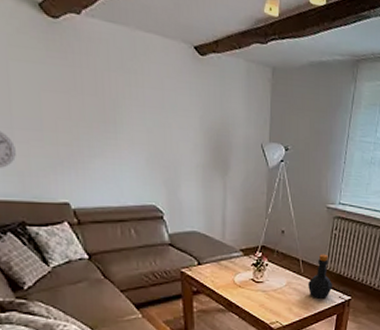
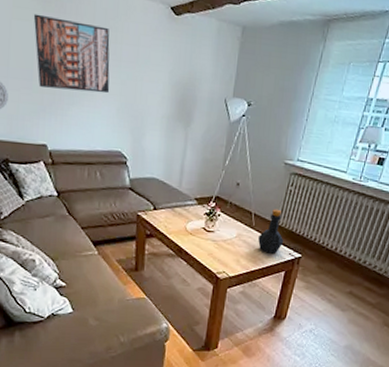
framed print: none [35,53,136,143] -> present [33,13,110,94]

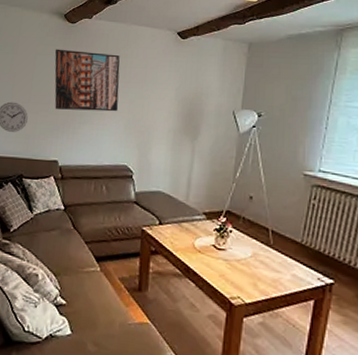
bottle: present [258,209,284,254] -> none [278,225,310,278]

